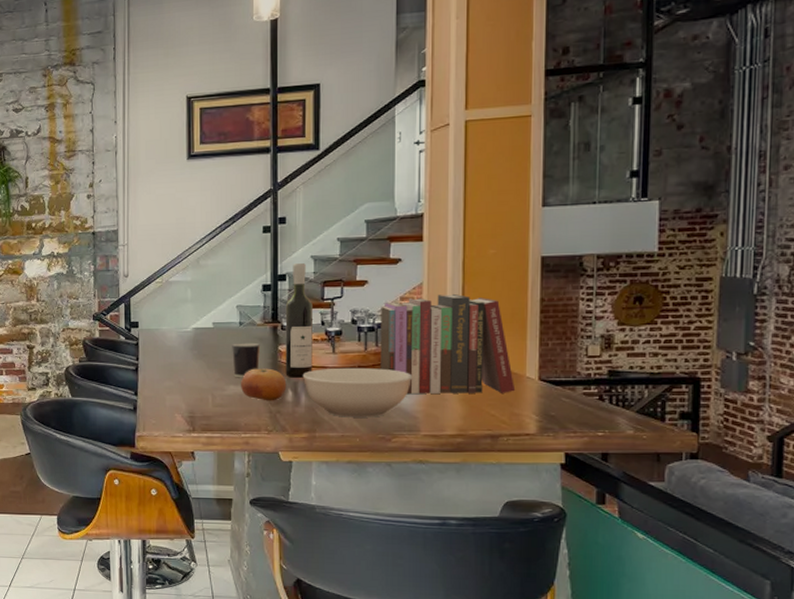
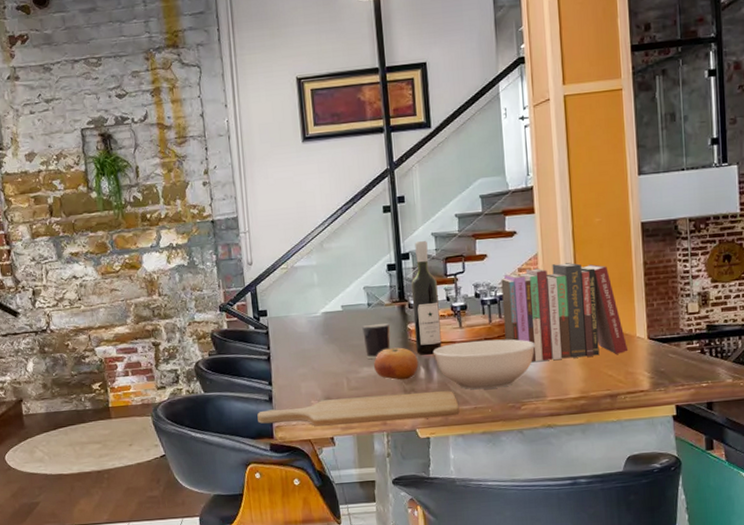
chopping board: none [121,415,326,442] -> present [257,391,460,427]

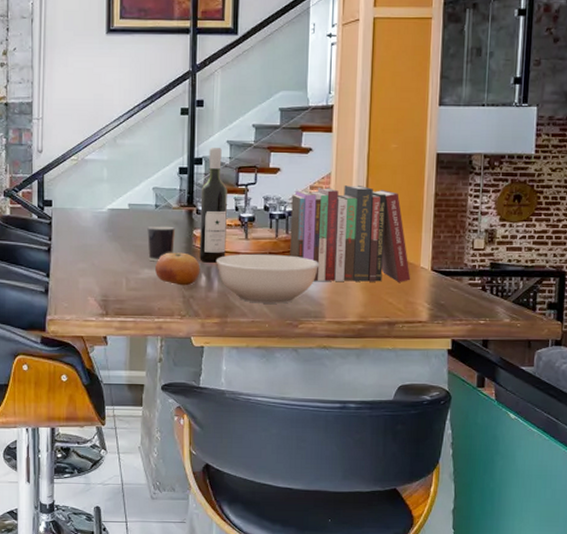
chopping board: present [257,391,460,427] -> none [31,298,237,327]

